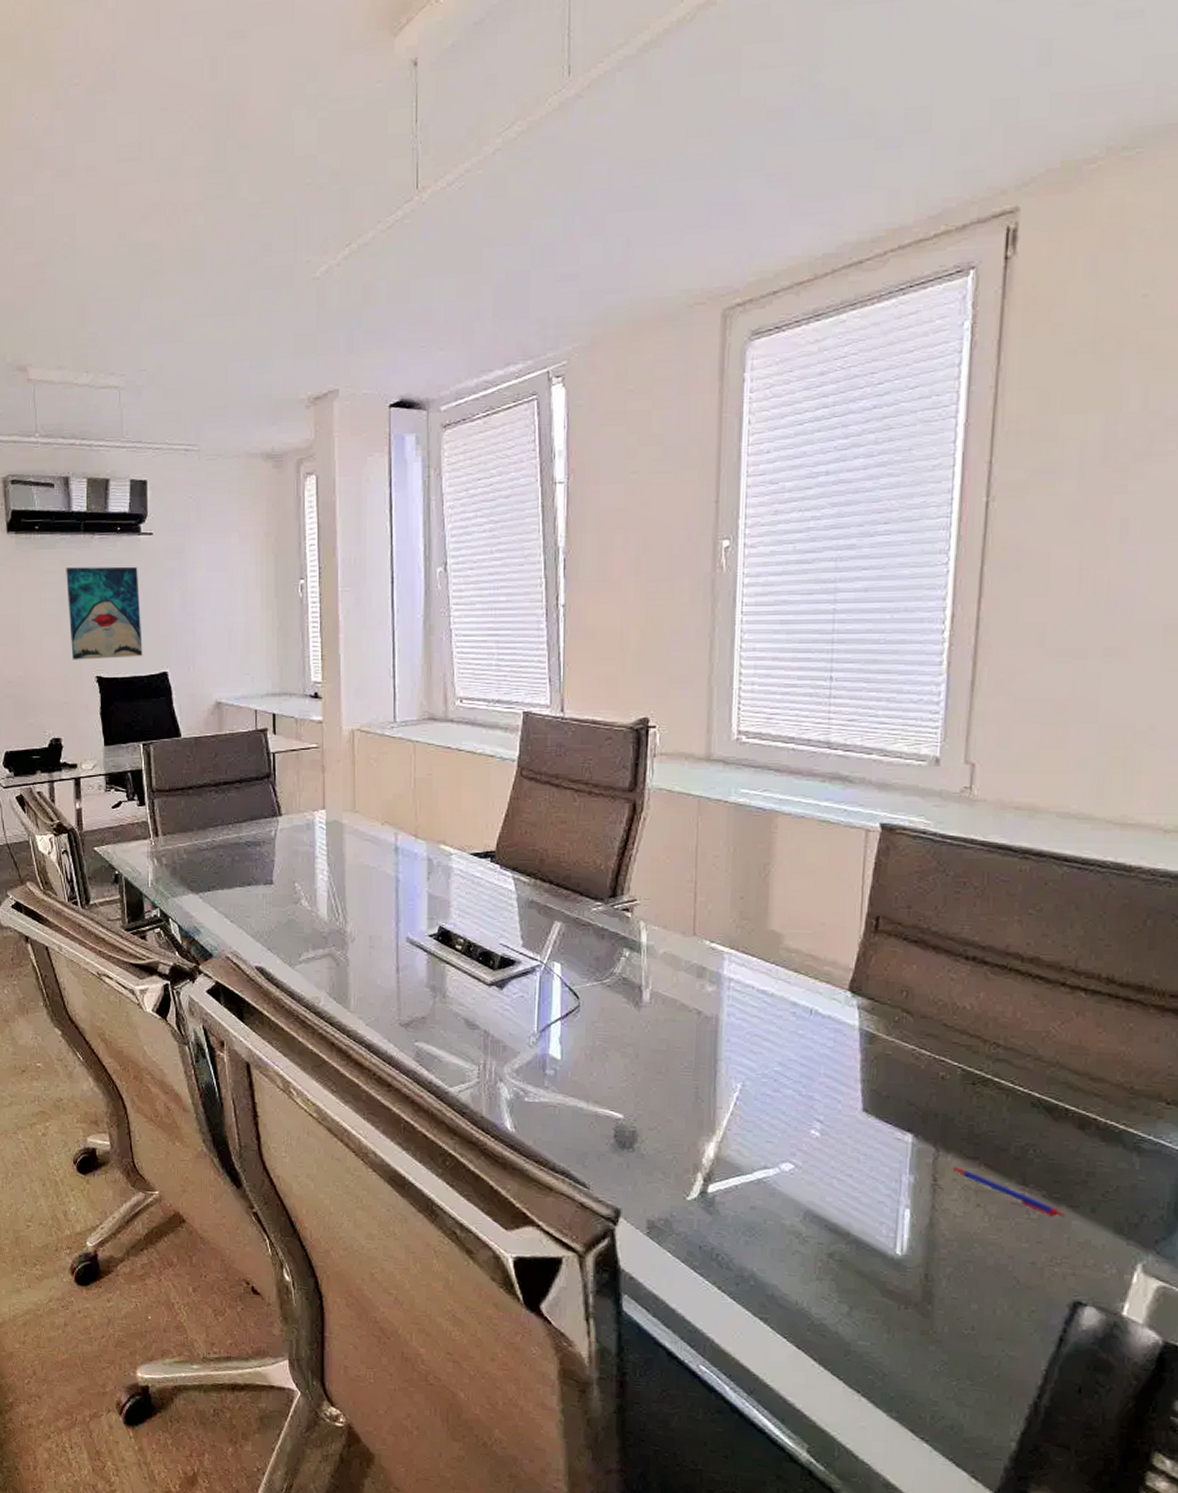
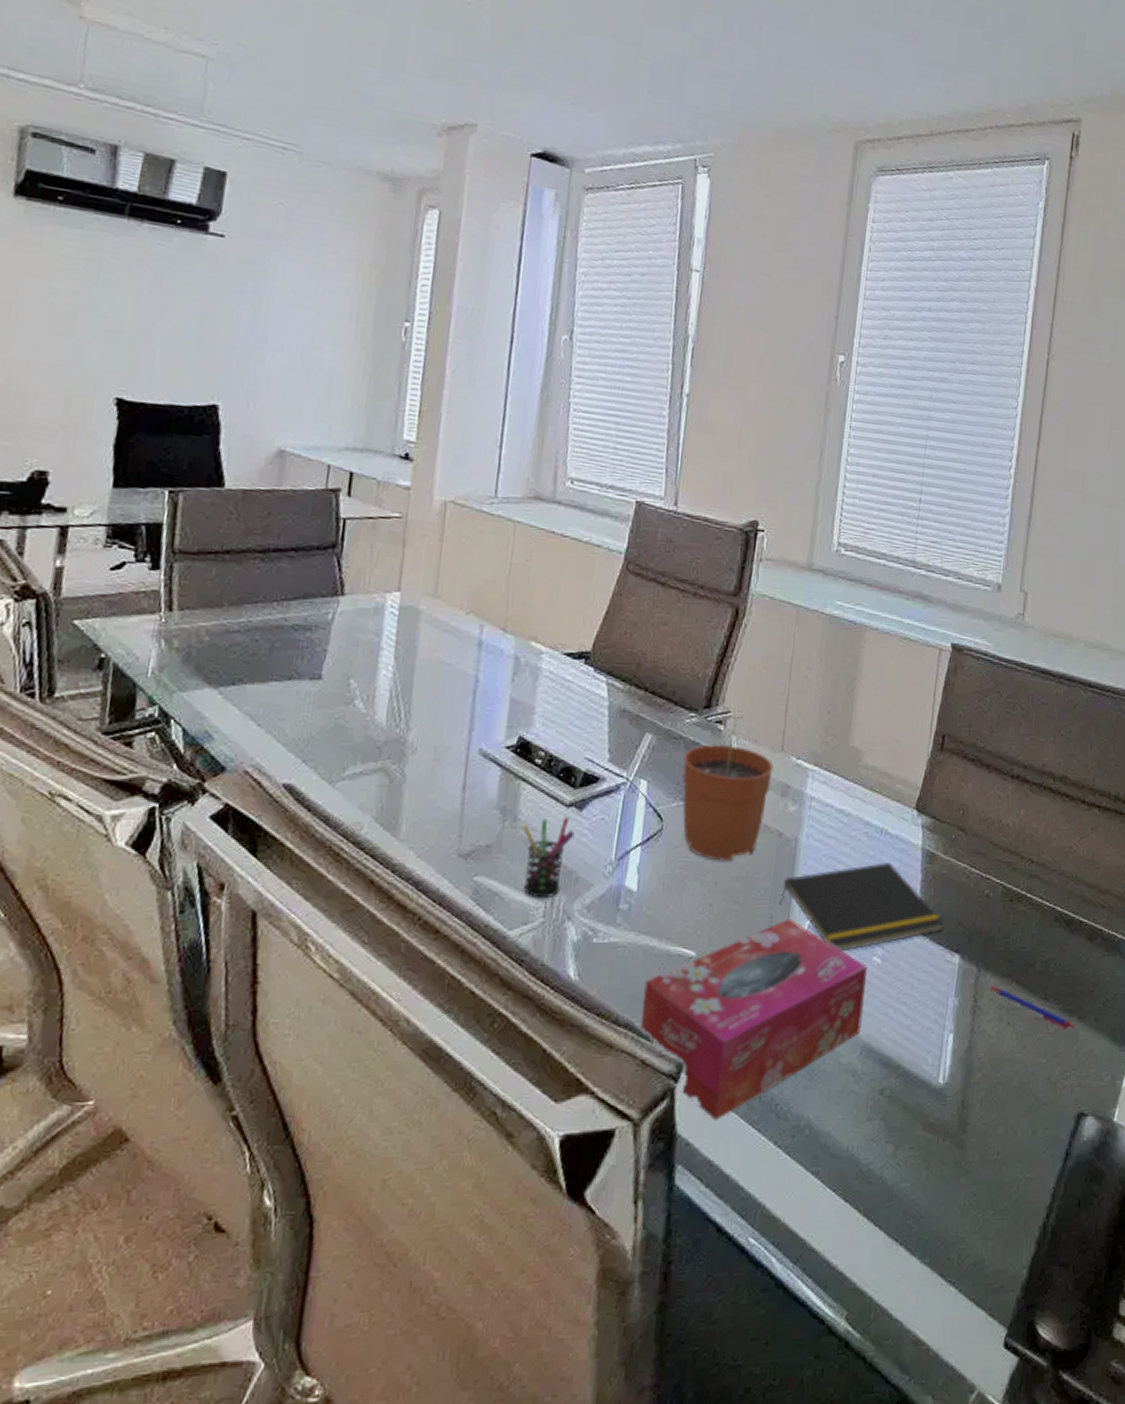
wall art: present [66,566,143,660] -> none [84,255,198,382]
pen holder: none [451,994,498,1063] -> present [522,816,575,899]
tissue box: none [576,1089,805,1261] -> present [639,918,867,1120]
plant pot: none [594,901,686,1036] -> present [682,713,774,862]
notepad: none [704,1041,892,1123] -> present [779,863,945,952]

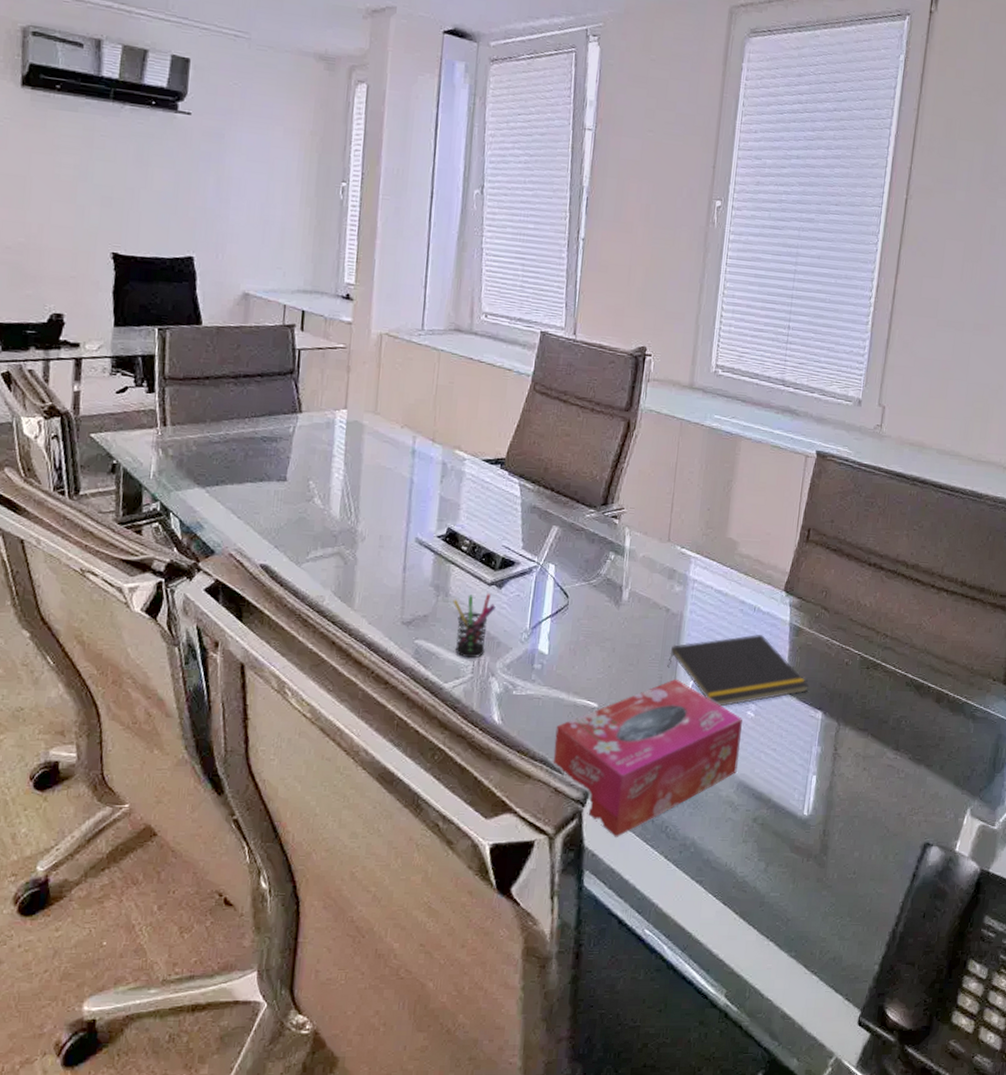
plant pot: present [682,713,774,862] -> none [584,510,662,632]
pen: present [989,986,1075,1030] -> none [847,738,923,775]

